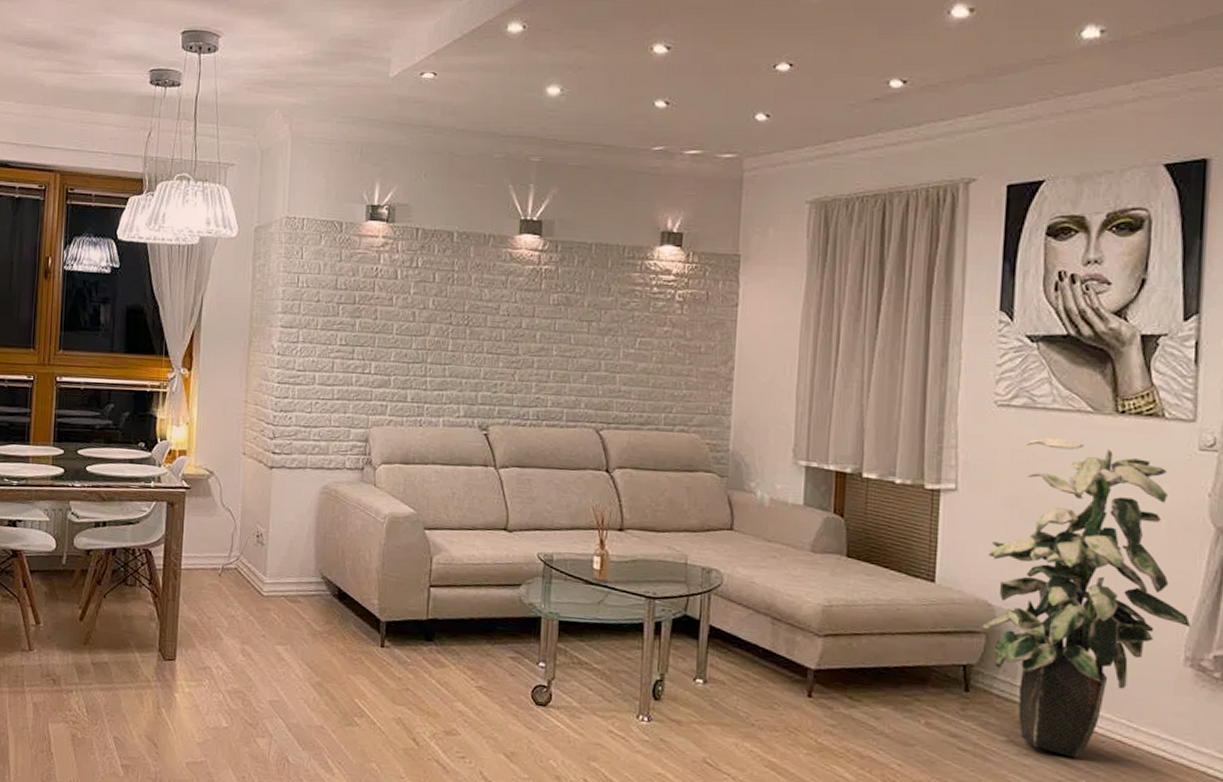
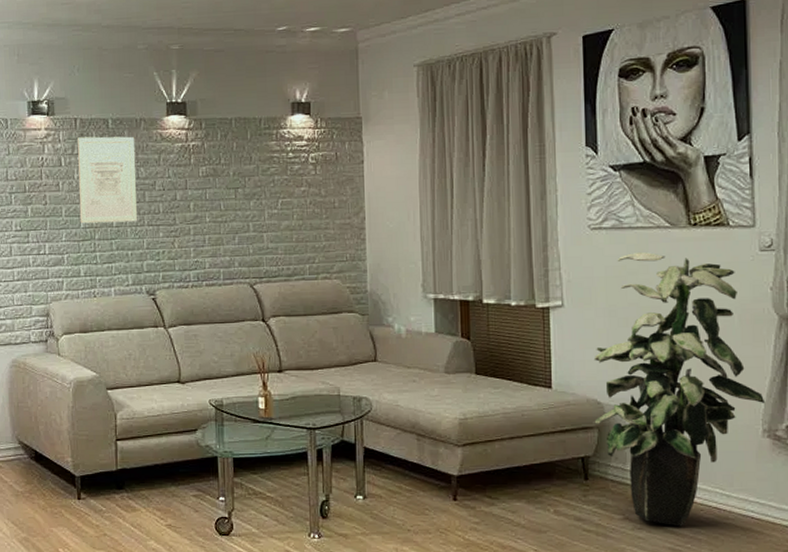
wall art: none [412,249,482,348] -> present [78,136,137,224]

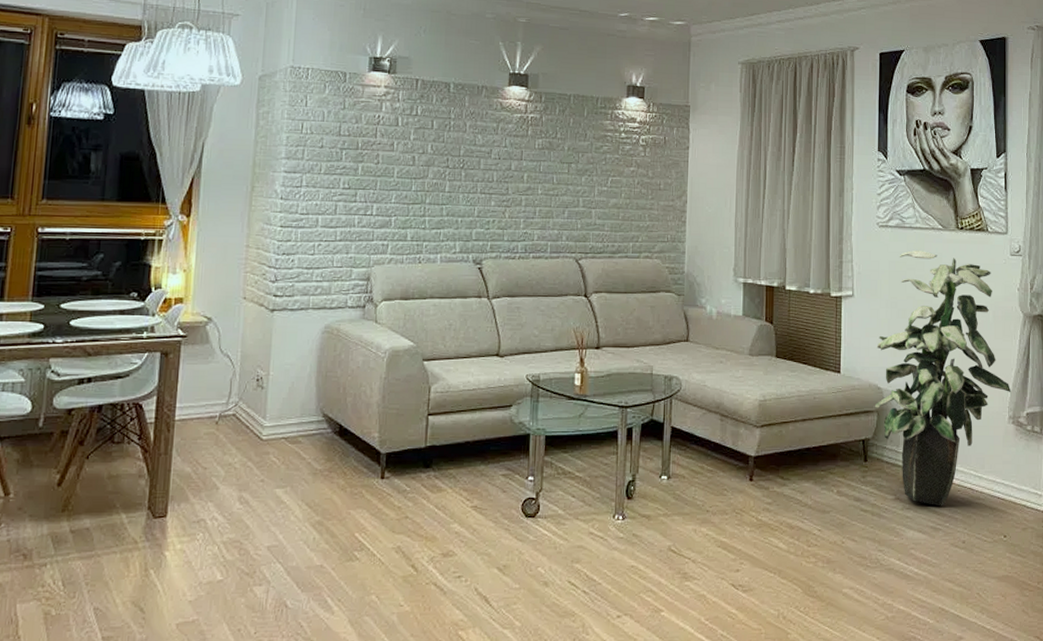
wall art: present [78,136,137,224] -> none [411,98,475,189]

